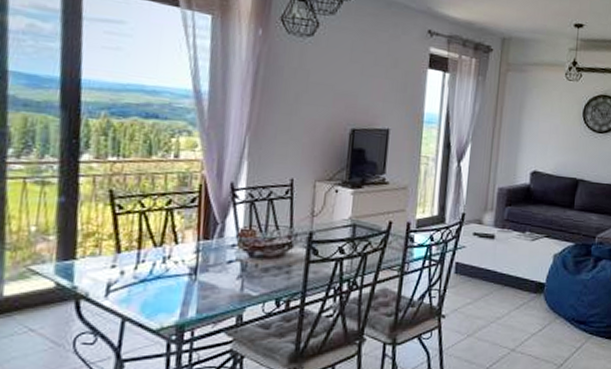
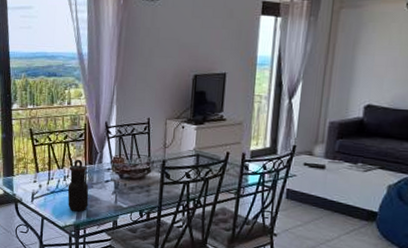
teapot: none [167,232,202,306] -> present [67,159,89,212]

